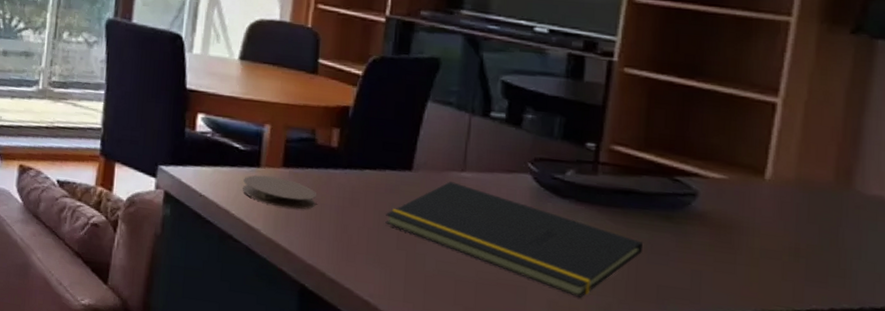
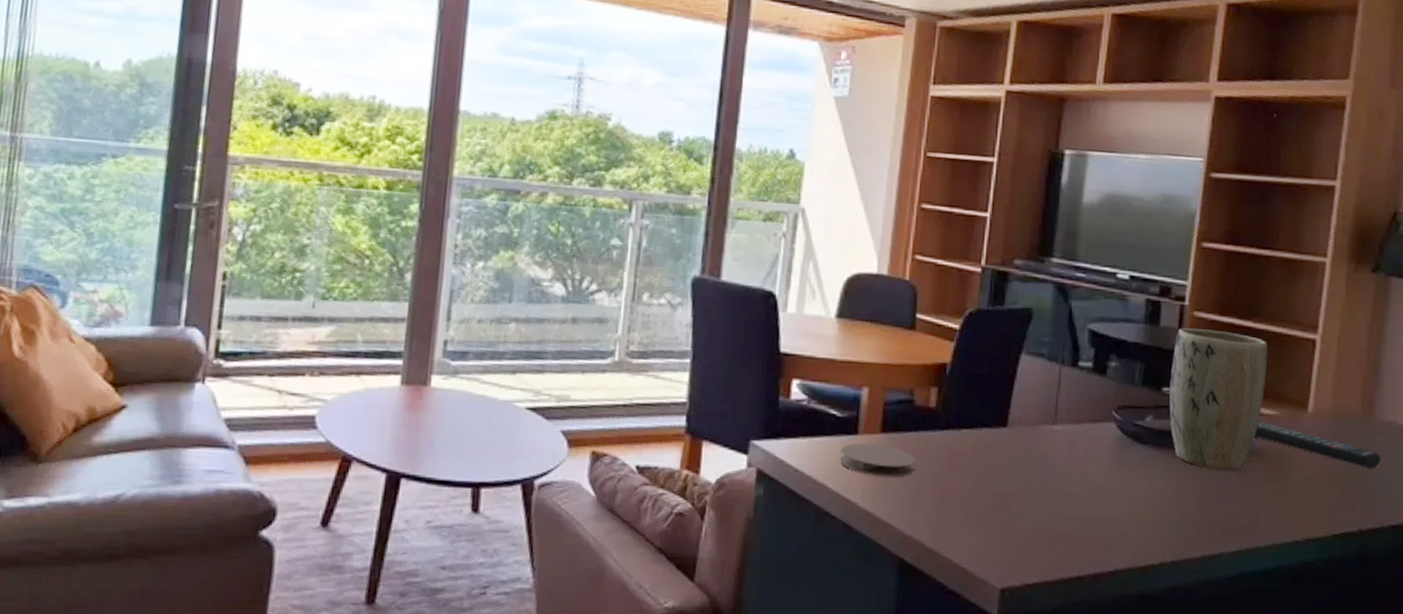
notepad: present [385,181,643,298] -> none [982,436,1210,543]
plant pot: none [594,84,715,233] -> present [1169,328,1268,471]
remote control: none [697,184,861,245] -> present [1255,421,1381,469]

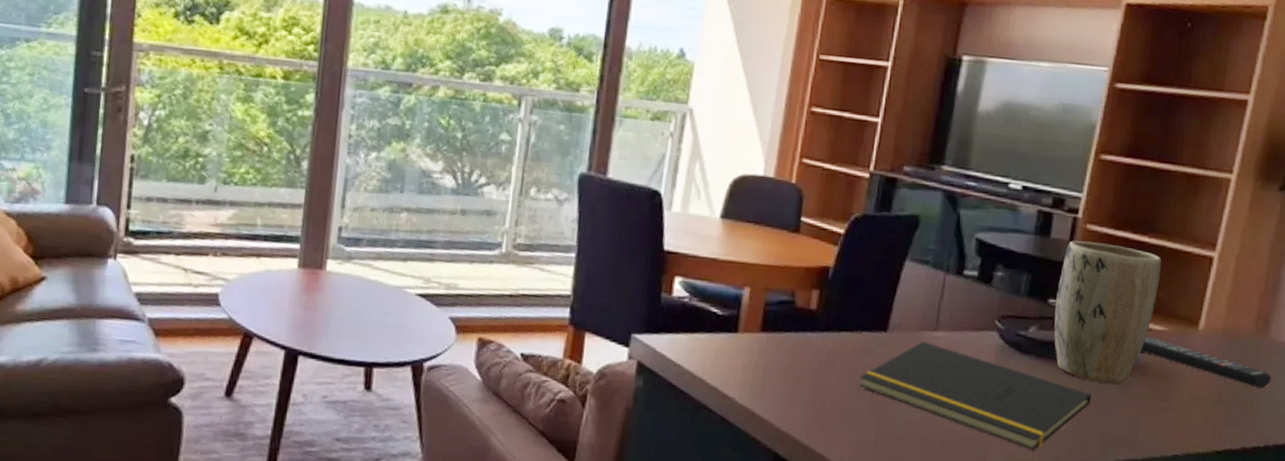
coaster: present [839,443,916,477] -> none [718,341,794,376]
notepad: none [982,436,1210,543] -> present [859,341,1091,450]

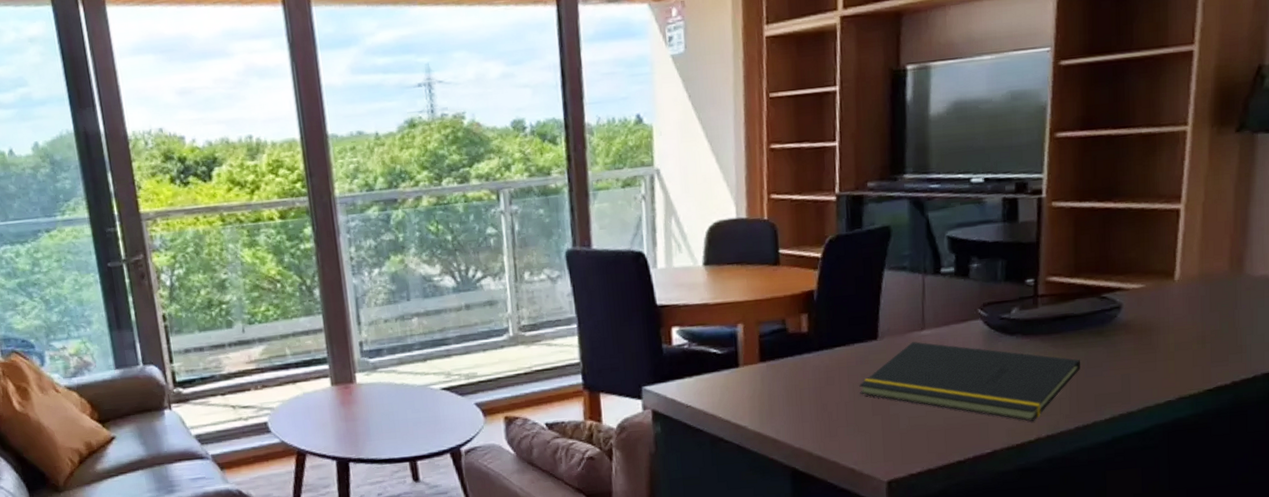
plant pot: present [1054,240,1162,384] -> none [1033,216,1131,348]
remote control: present [1141,336,1272,388] -> none [1121,296,1252,324]

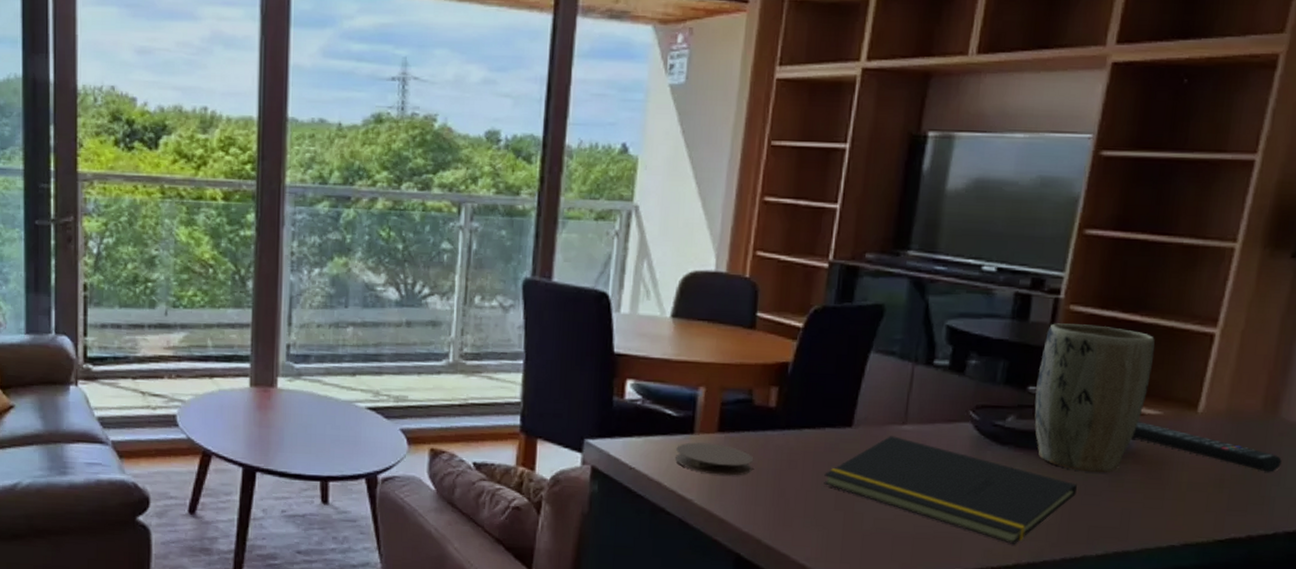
coaster: none [725,372,795,401] -> present [674,442,754,476]
plant pot: none [1033,216,1131,348] -> present [1034,323,1155,473]
remote control: none [1121,296,1252,324] -> present [1132,422,1282,472]

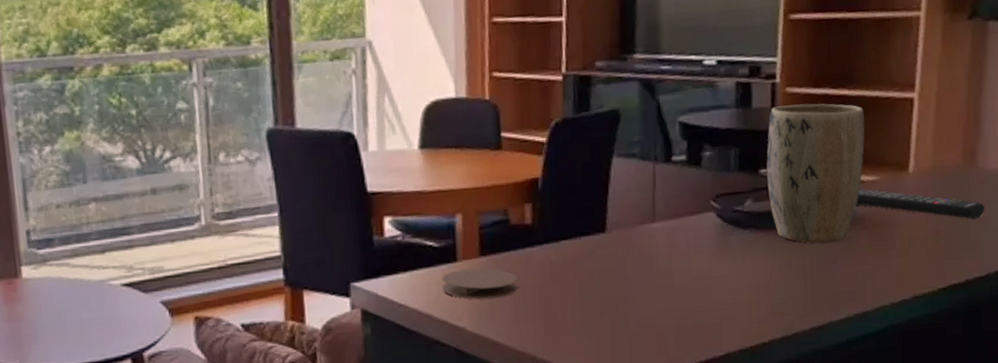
notepad: present [824,436,1077,544] -> none [586,235,815,322]

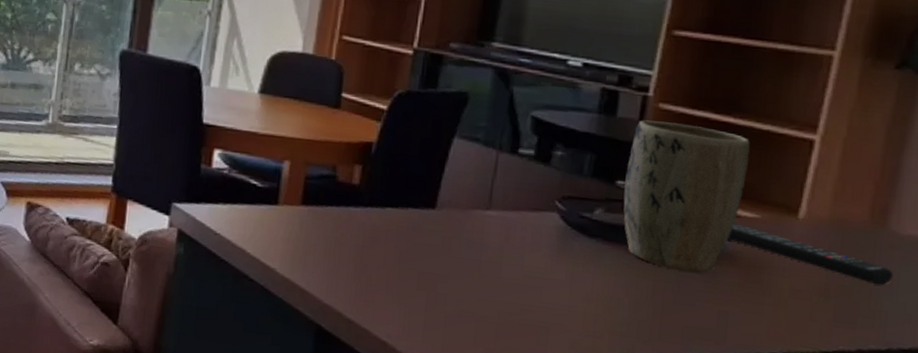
coaster: present [441,268,518,299] -> none [258,213,337,249]

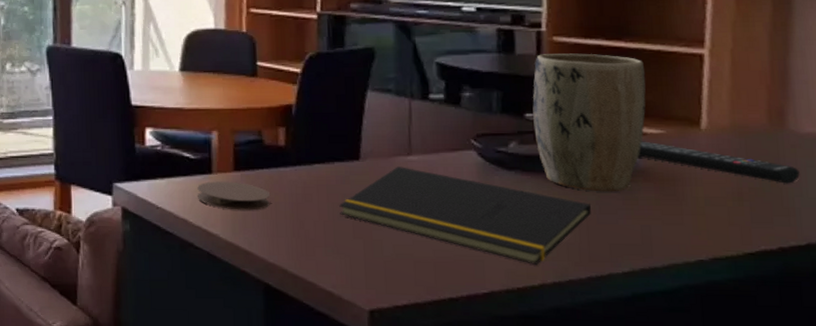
coaster: none [258,213,337,249] -> present [197,181,271,211]
notepad: none [406,220,670,338] -> present [339,167,591,265]

